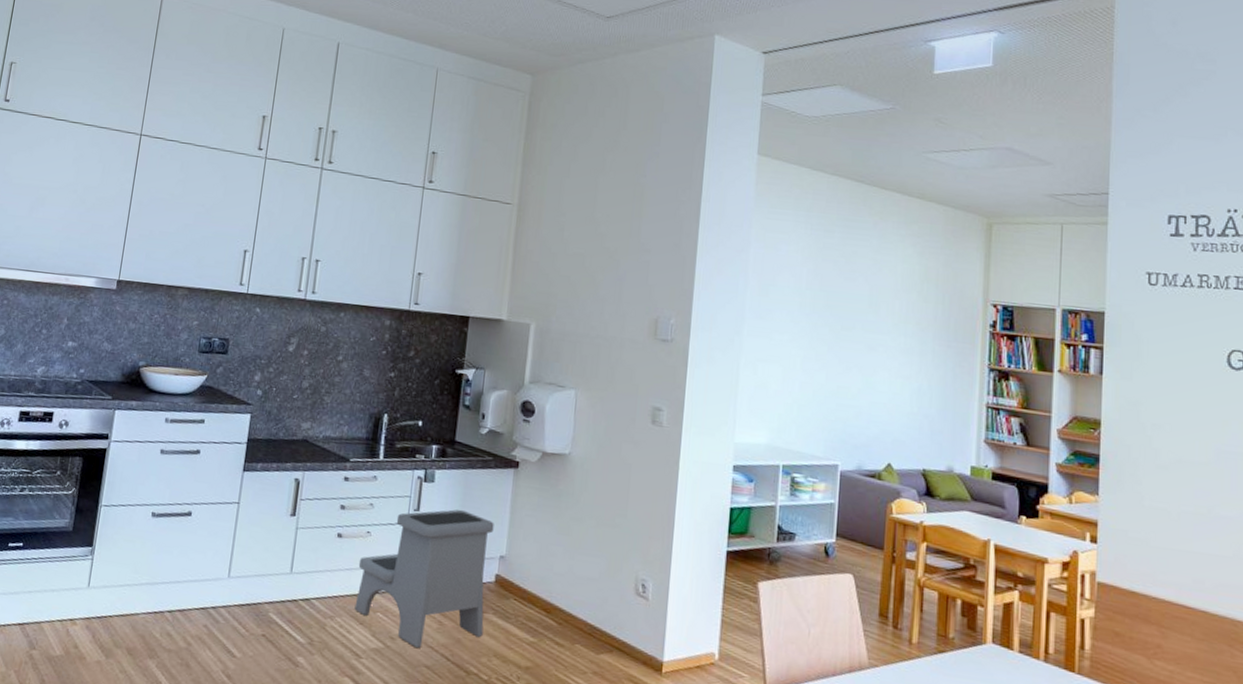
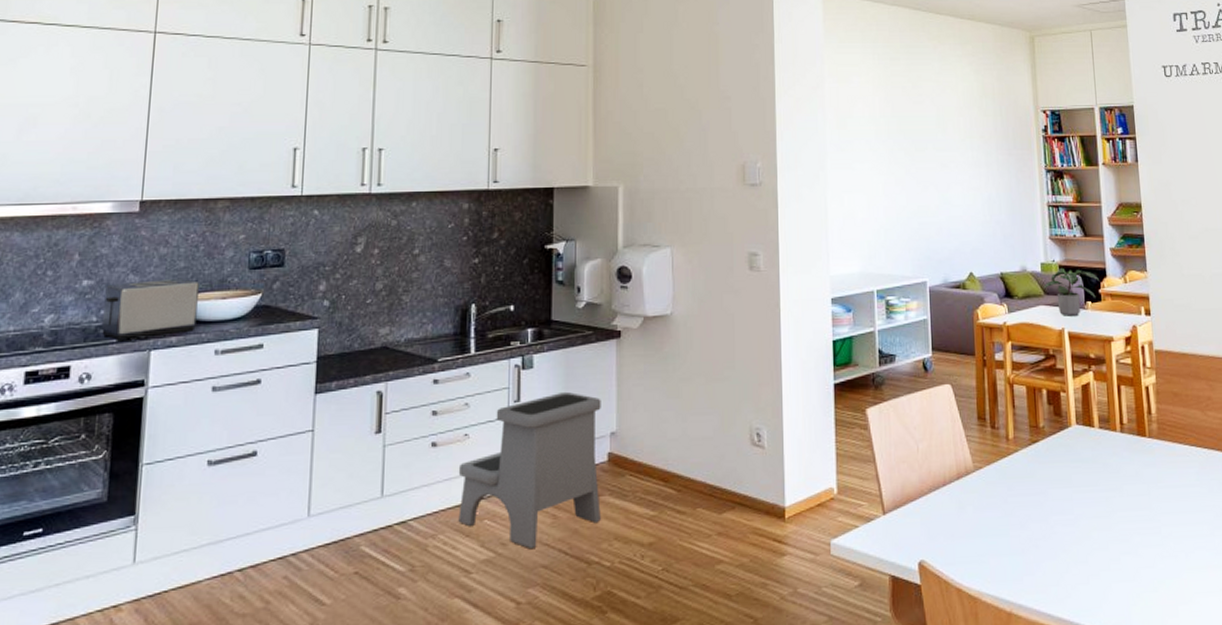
toaster: none [79,348,159,400] -> present [101,278,200,342]
potted plant: none [971,474,1040,529] -> present [1043,267,1100,316]

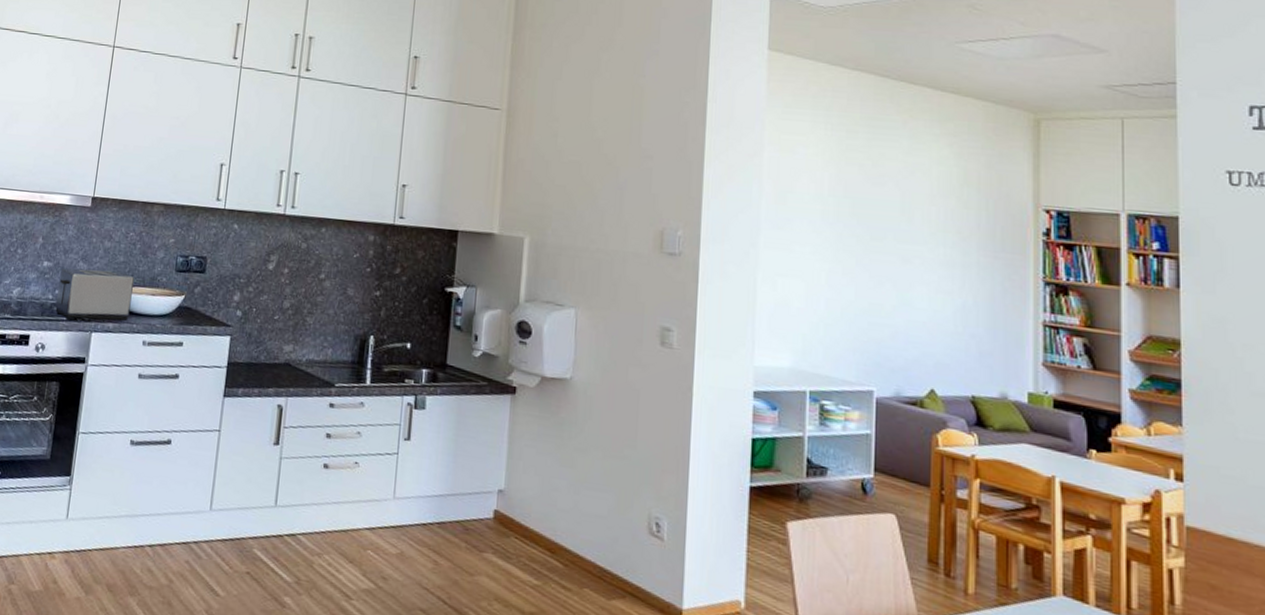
step stool: present [458,391,601,550] -> none [343,438,491,591]
potted plant: present [1043,267,1100,316] -> none [1029,402,1111,465]

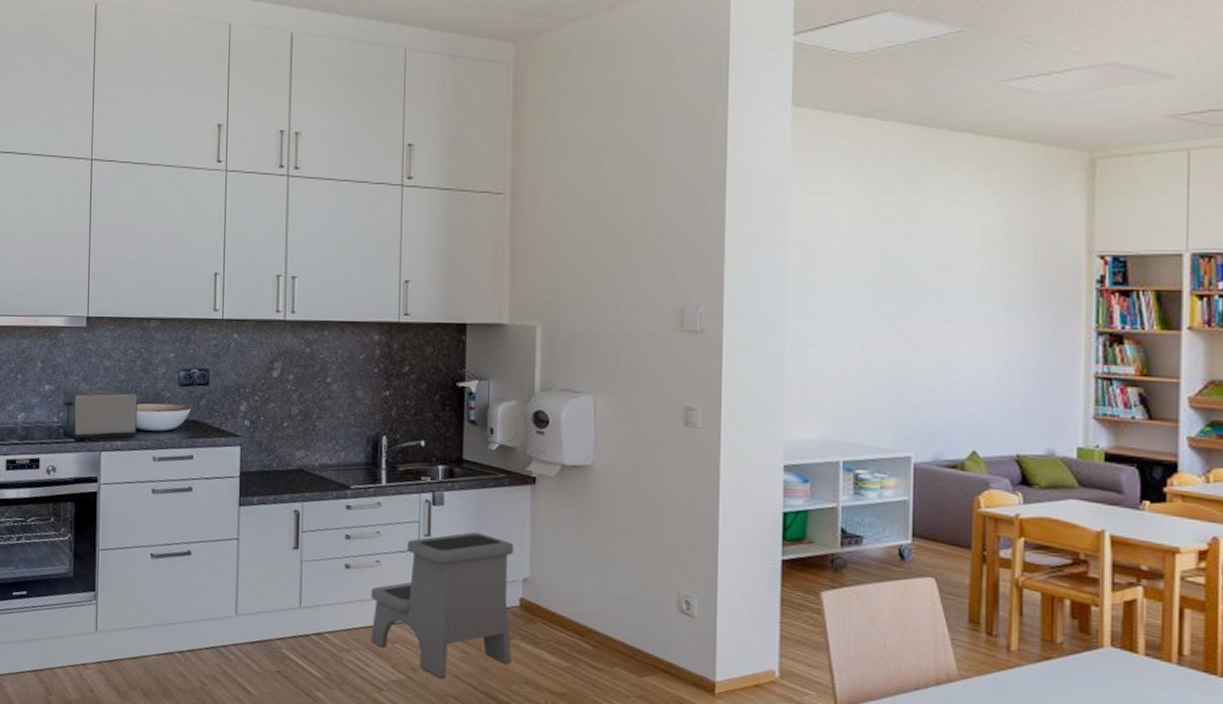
step stool: none [343,438,491,591] -> present [370,532,514,679]

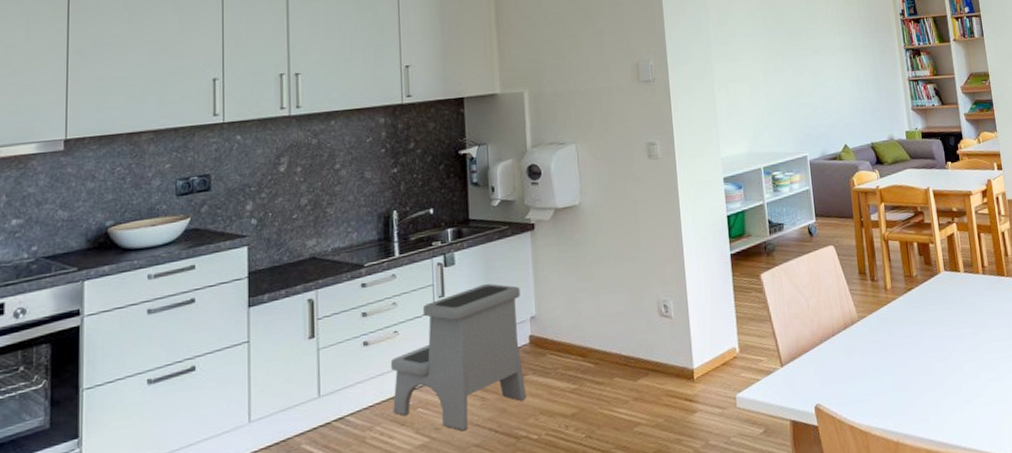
toaster: present [61,389,139,442] -> none [32,209,129,275]

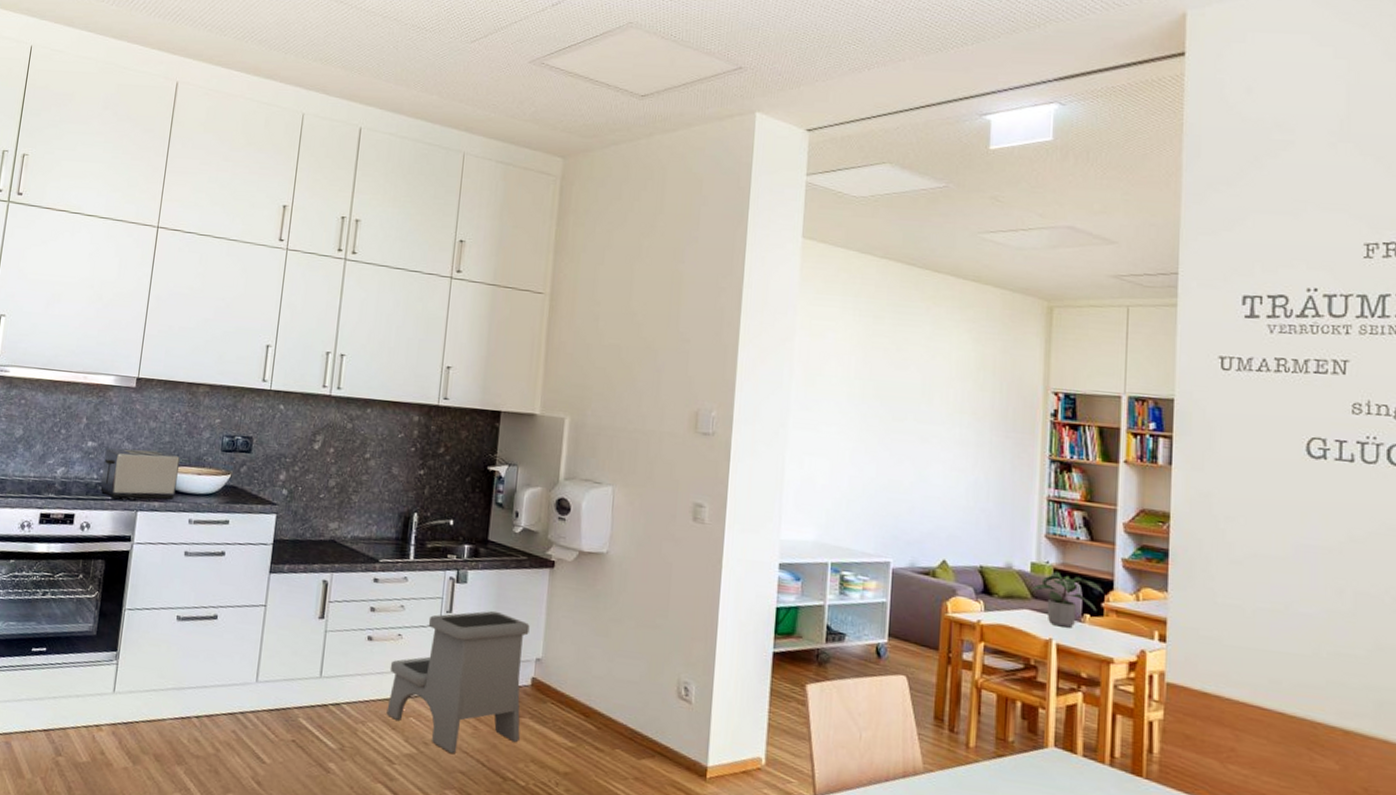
toaster: none [32,209,129,275] -> present [99,448,181,500]
potted plant: none [909,134,958,177] -> present [1031,571,1105,628]

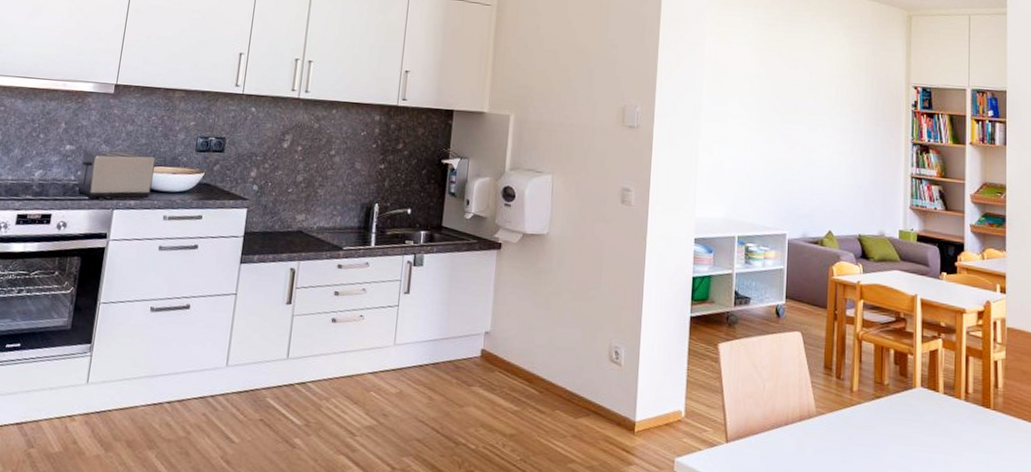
step stool: present [386,611,530,754] -> none [349,290,479,424]
potted plant: present [1031,571,1105,628] -> none [900,237,957,285]

